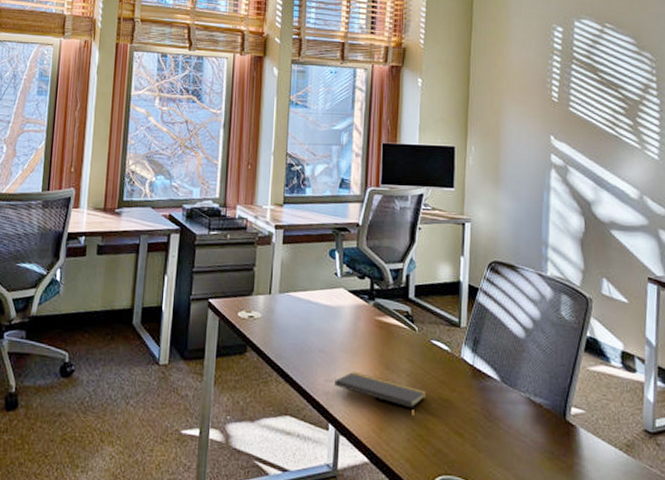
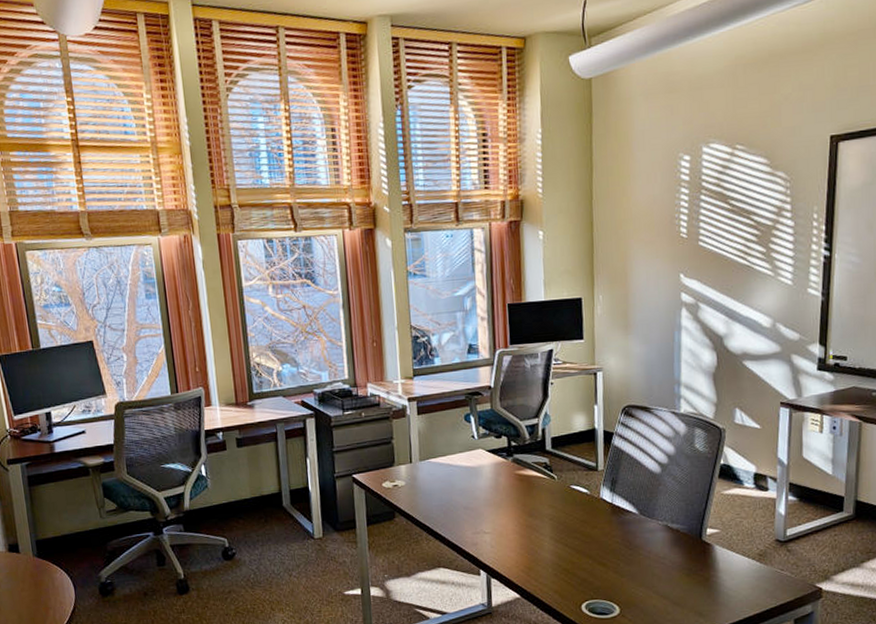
notepad: present [334,371,427,418] -> none [482,522,570,556]

